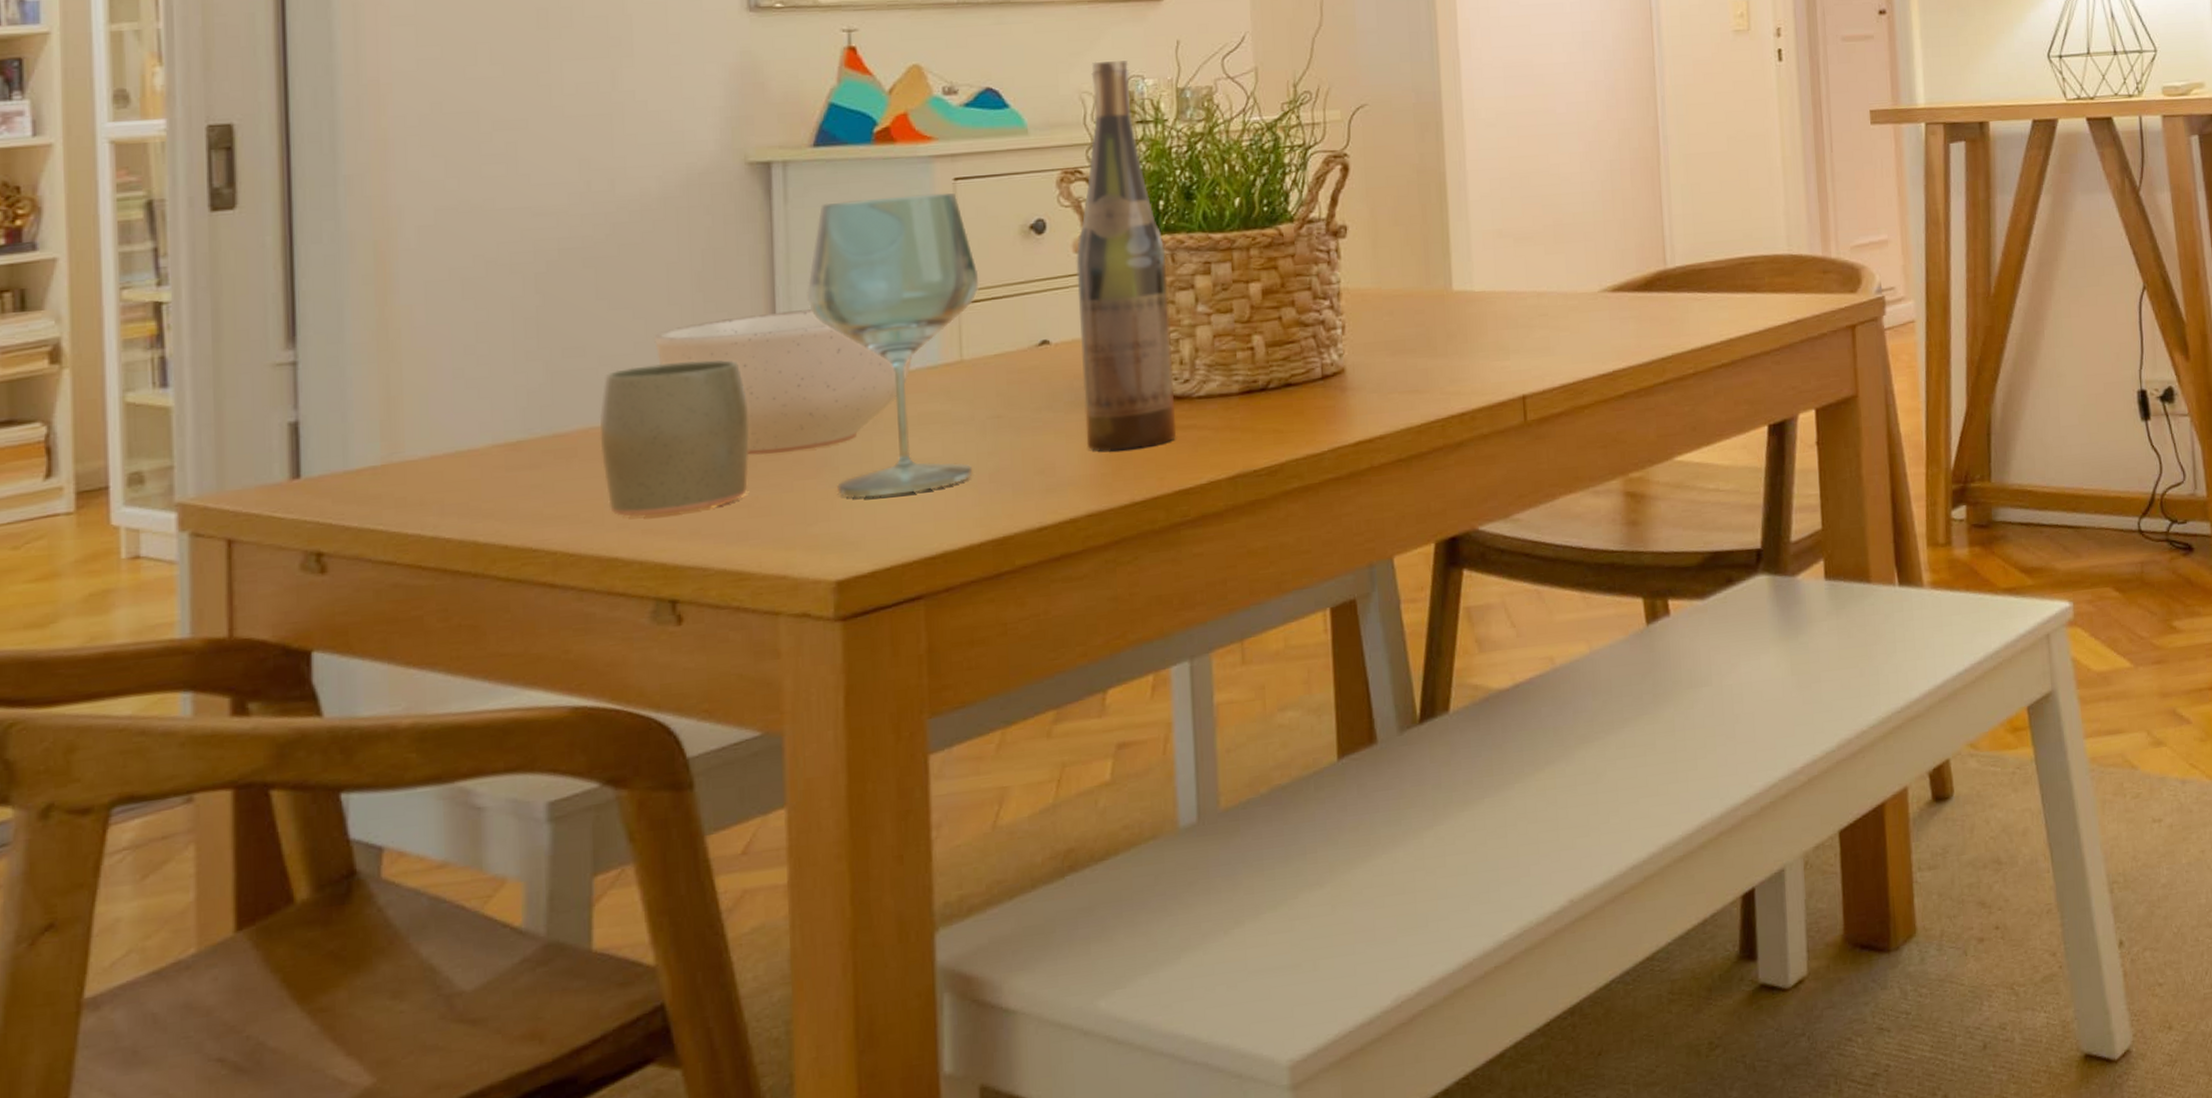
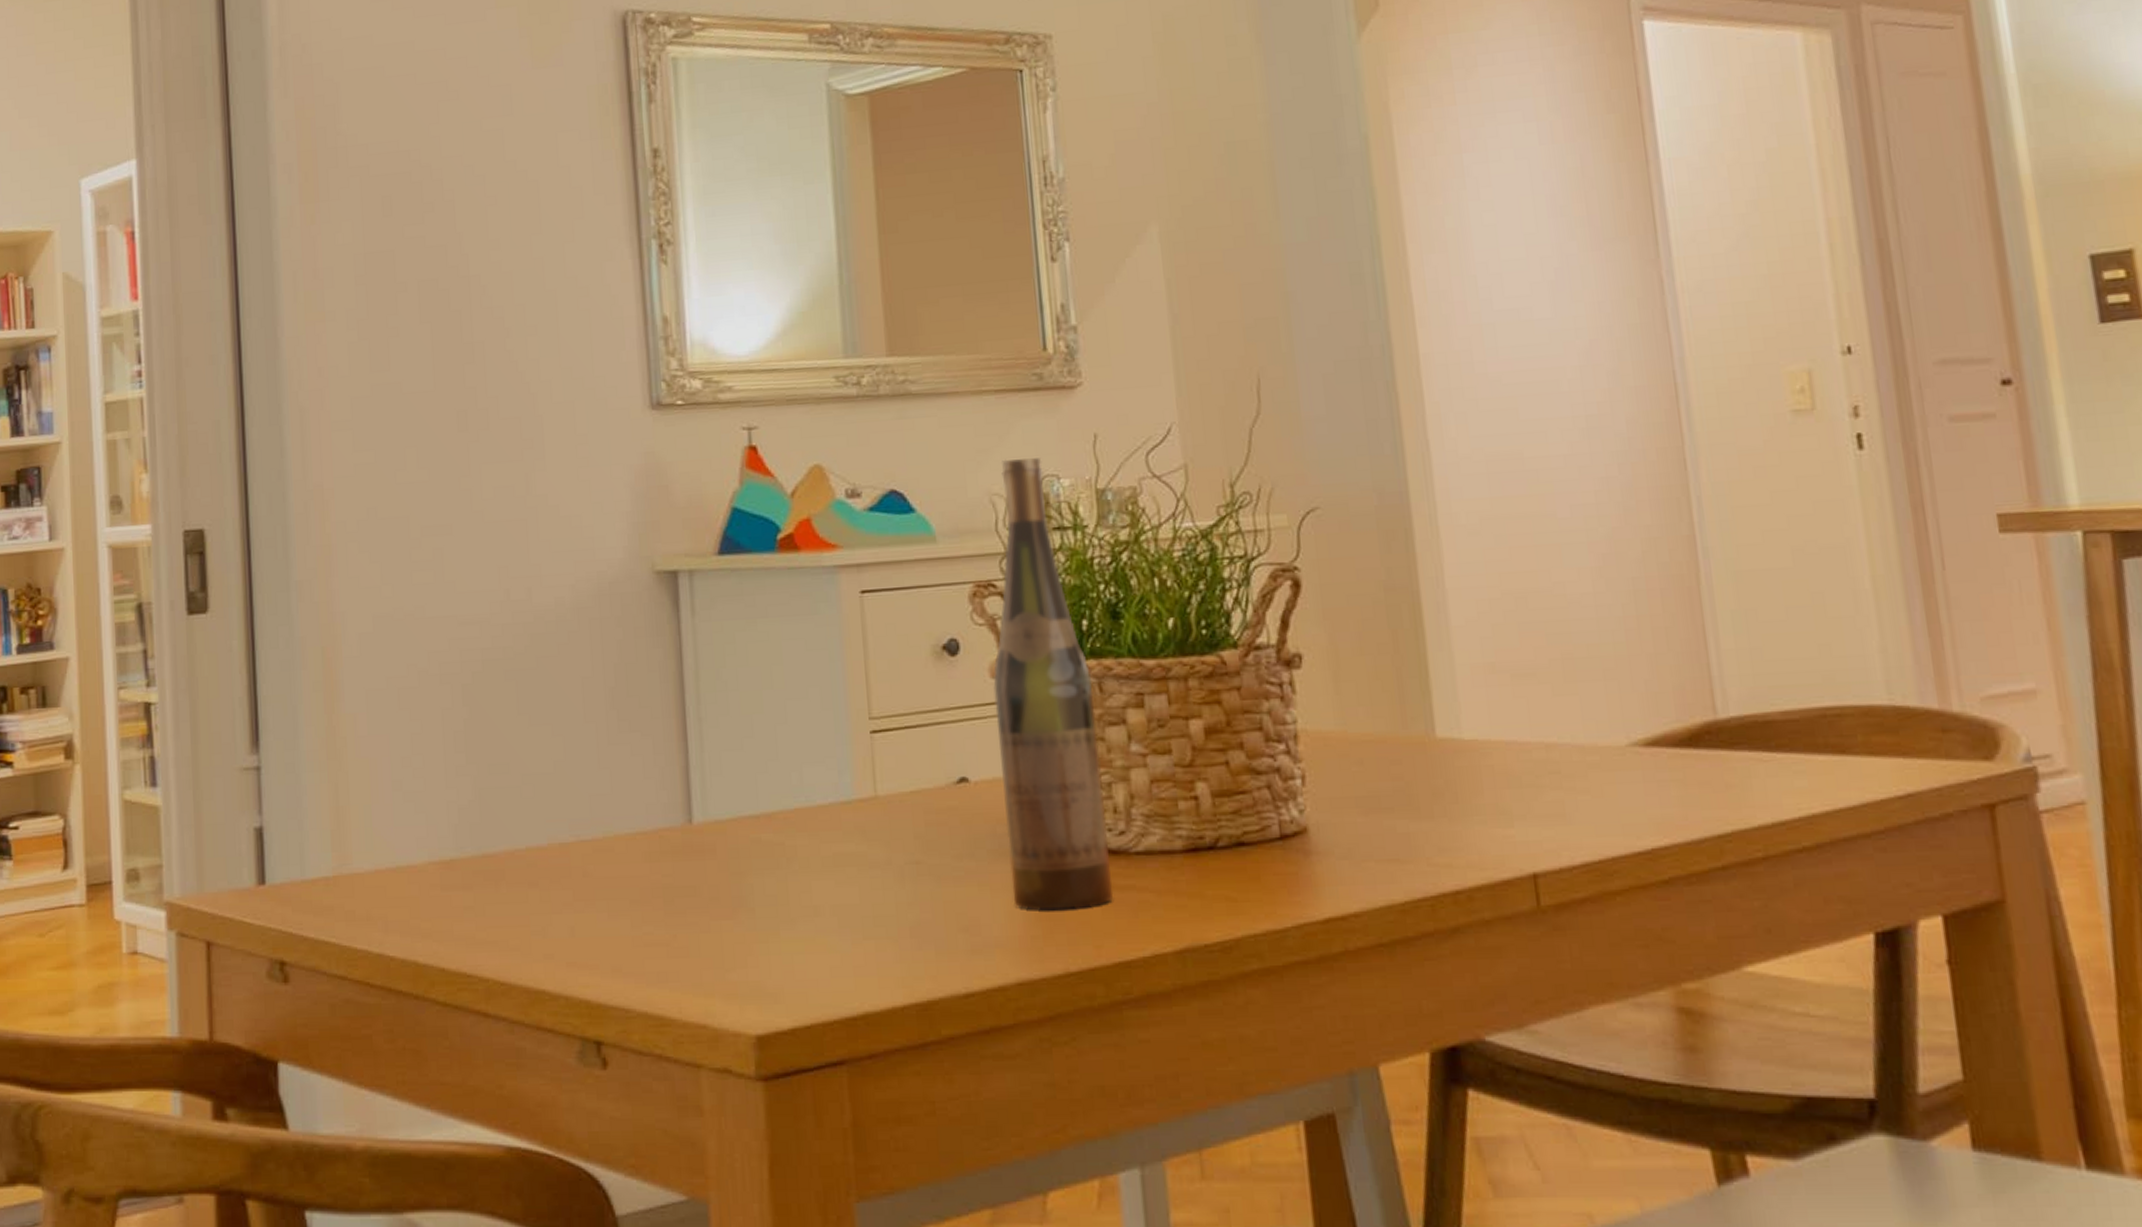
mug: present [599,360,750,517] -> none [524,783,667,947]
bowl: present [654,308,912,455] -> none [572,731,825,889]
wine glass: present [807,192,979,498] -> none [717,607,893,944]

